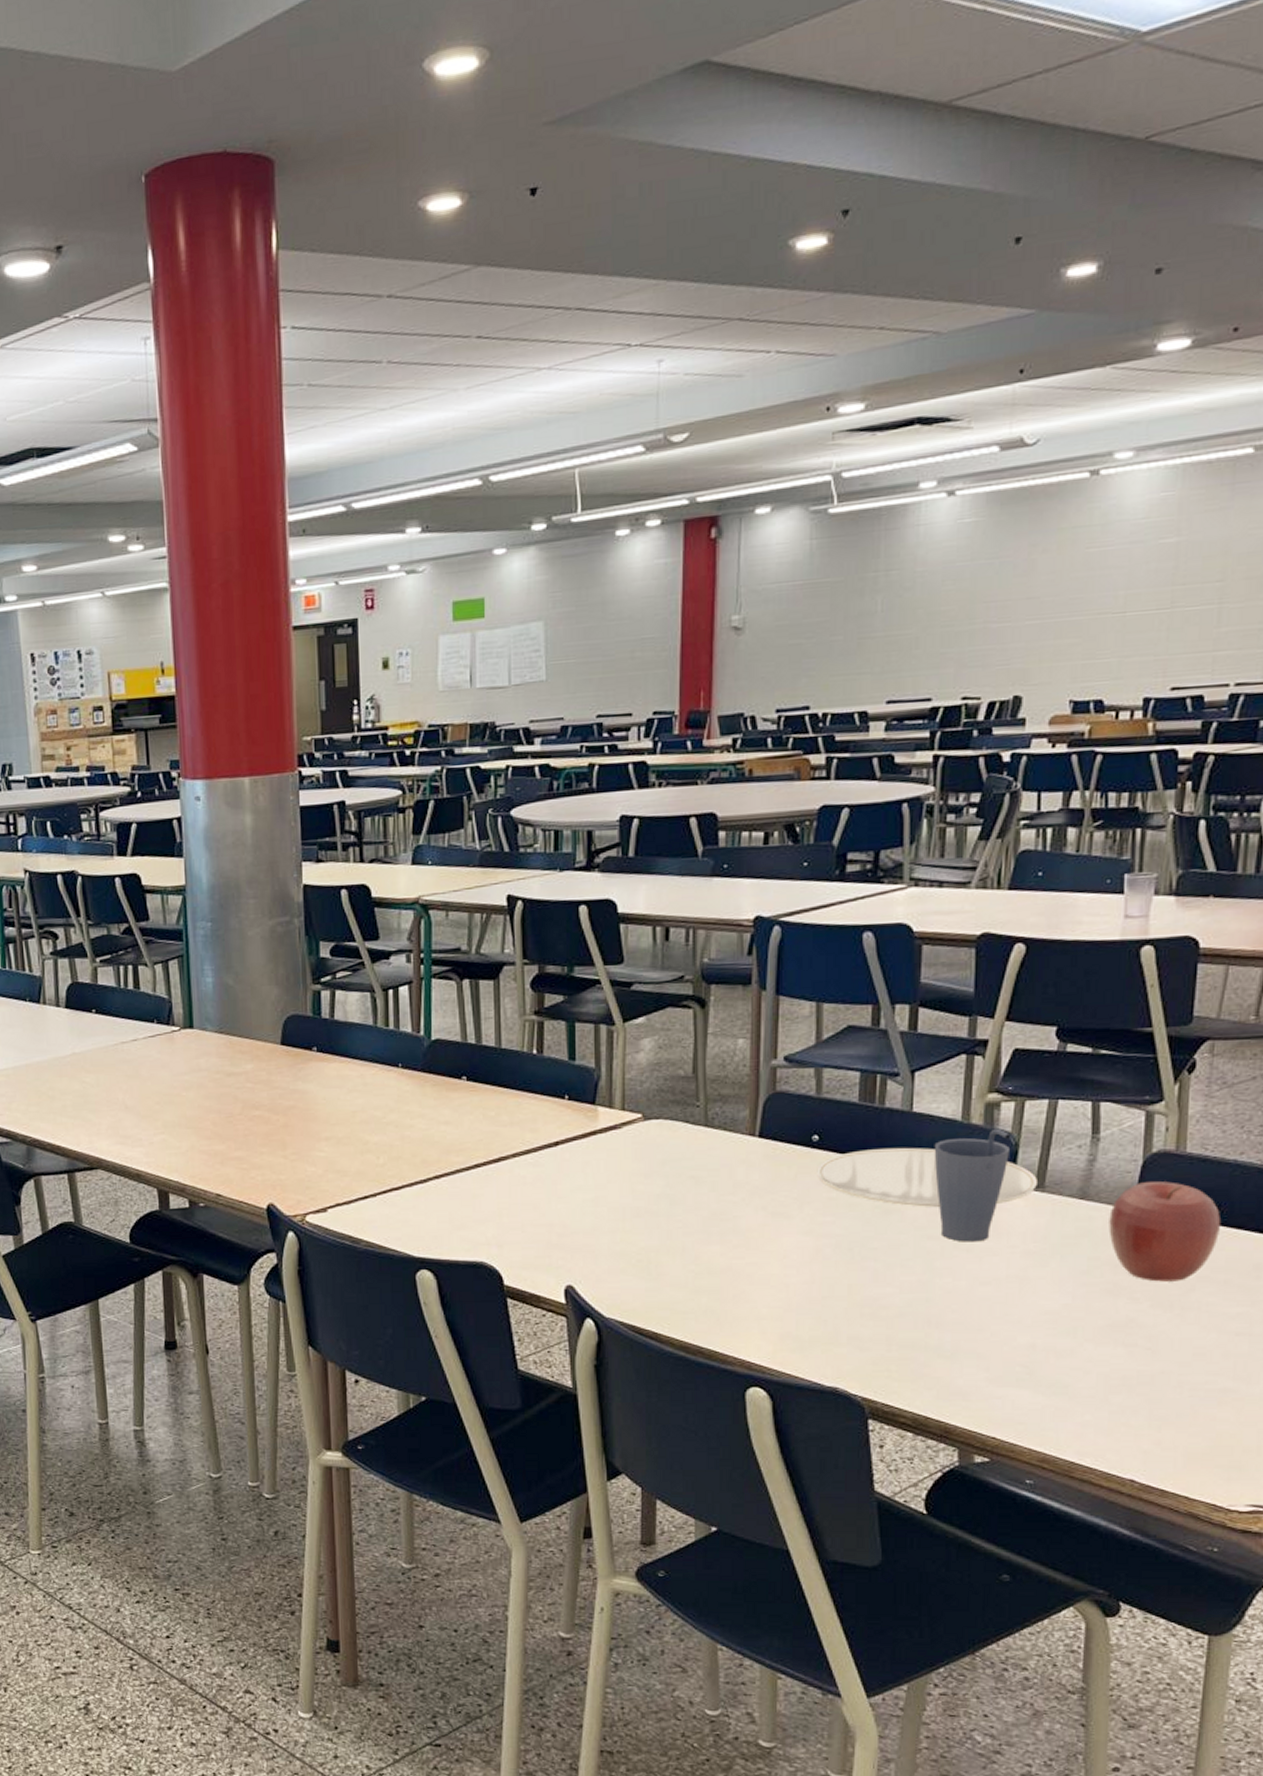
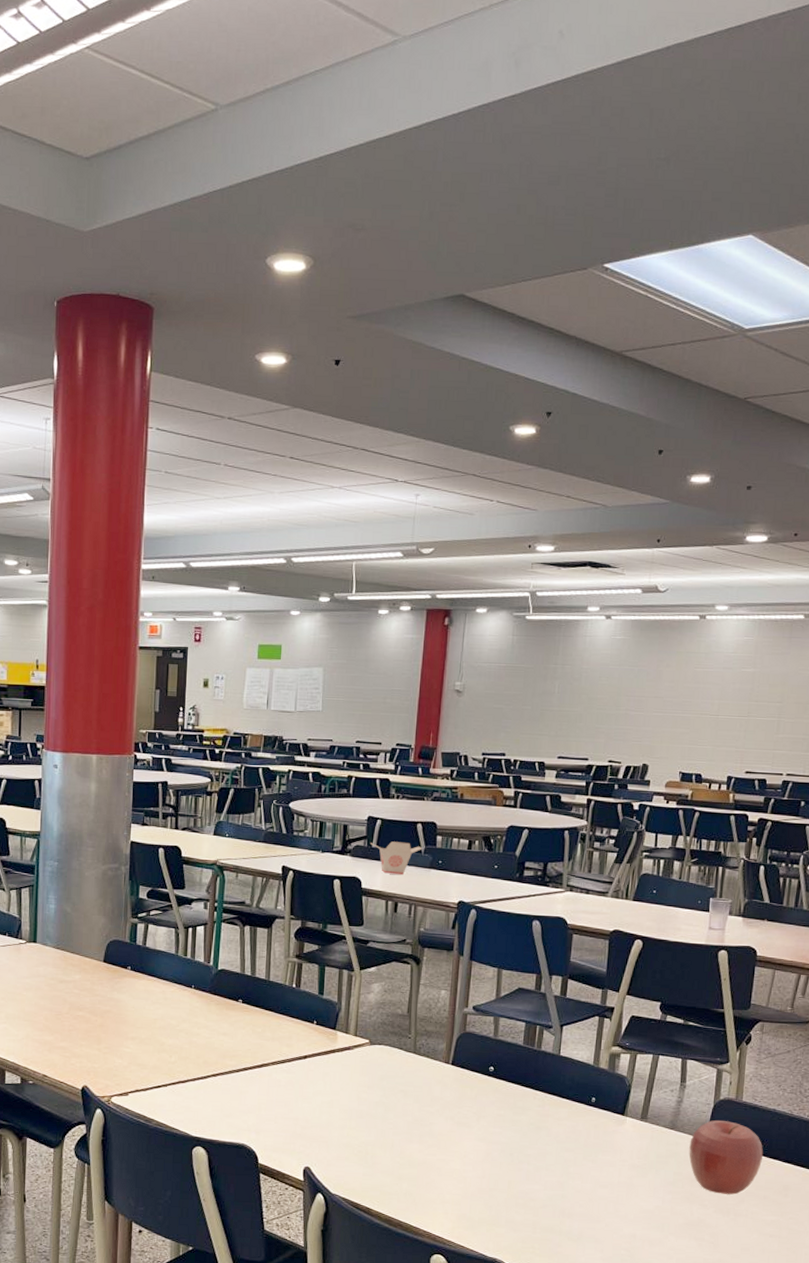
takeout container: none [625,844,699,890] -> present [369,841,423,874]
plate: present [817,1147,1037,1207] -> none [491,1080,643,1128]
cup: present [934,1128,1011,1242] -> none [573,1073,627,1156]

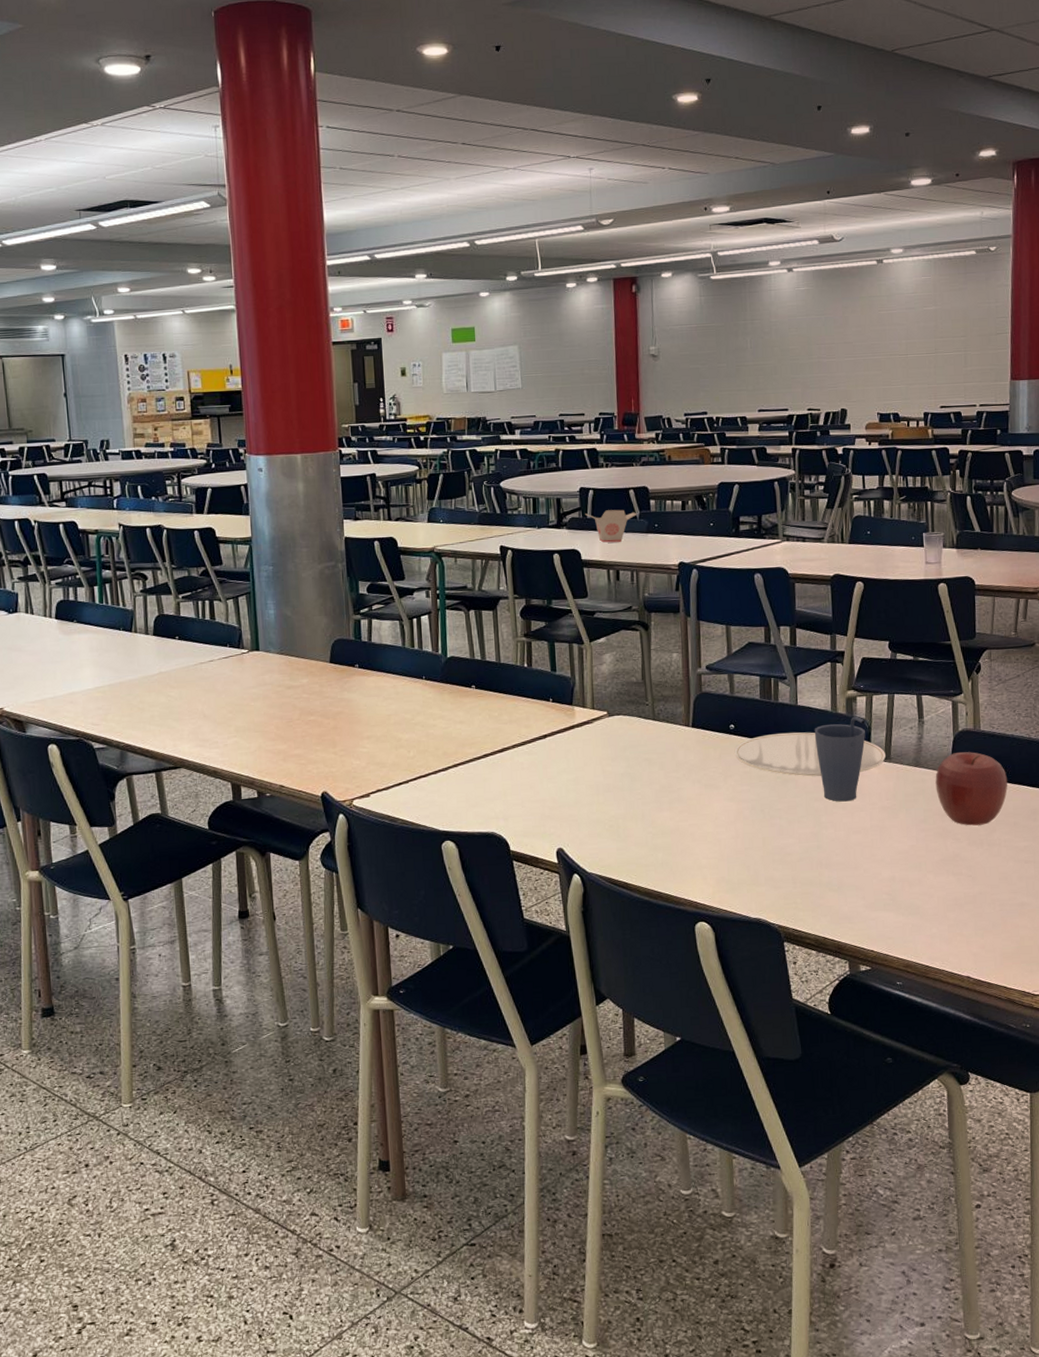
plate: none [491,1080,643,1128] -> present [734,732,886,777]
cup: none [573,1073,627,1156] -> present [814,716,866,802]

